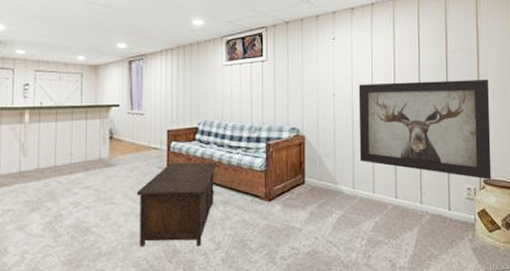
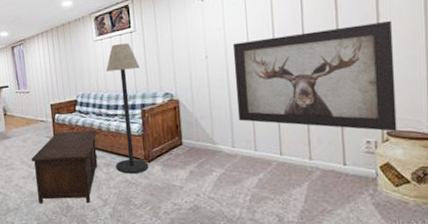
floor lamp: none [233,71,269,213] -> present [106,42,149,174]

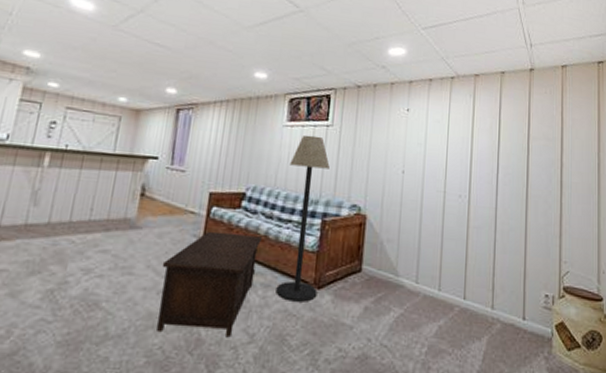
wall art: present [232,20,397,132] -> none [426,163,573,287]

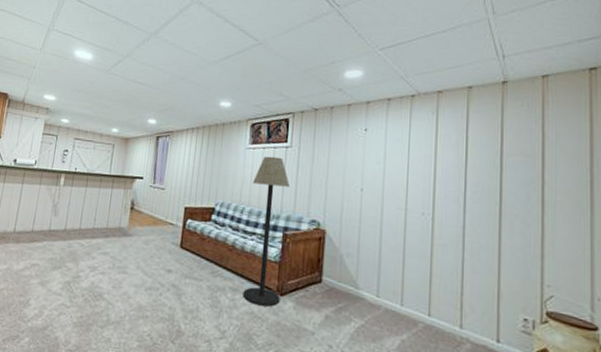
cabinet: present [157,231,262,338] -> none [146,240,230,332]

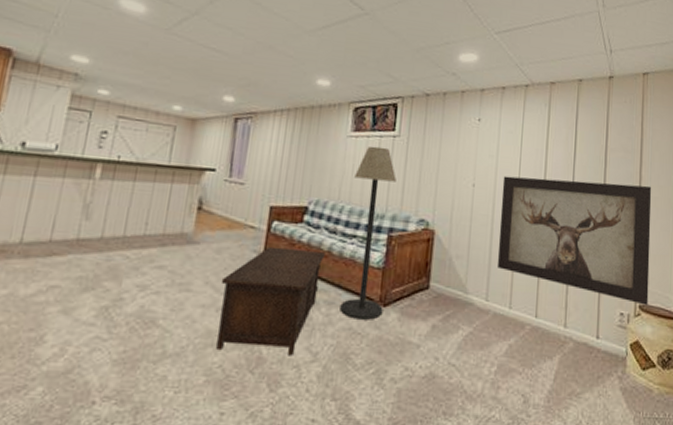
cabinet: none [146,240,230,332] -> present [216,246,325,356]
wall art: none [387,181,558,313] -> present [496,176,652,306]

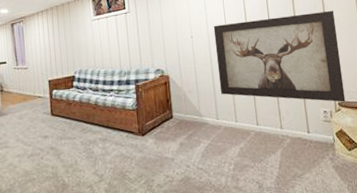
cabinet: present [216,246,325,356] -> none [26,105,94,184]
floor lamp: present [340,146,397,320] -> none [103,22,143,148]

